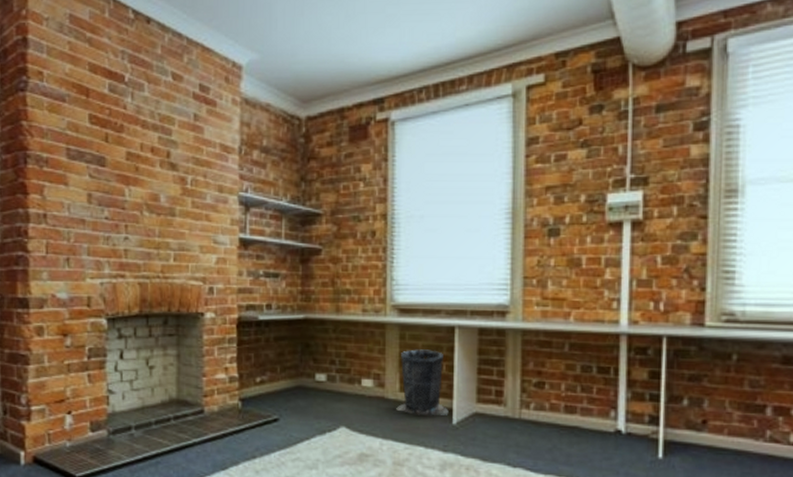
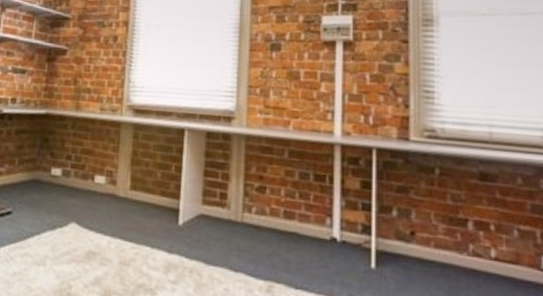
trash can: present [396,349,449,416] -> none [126,148,176,216]

